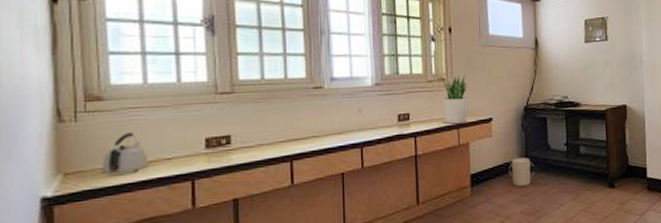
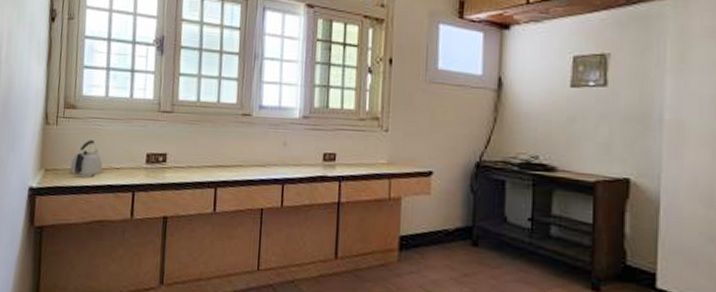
planter: present [442,74,468,124] -> none [373,115,407,173]
bucket: present [508,157,534,187] -> none [448,225,482,264]

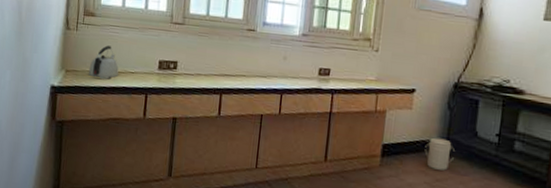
bucket: none [448,225,482,264] -> present [425,137,455,171]

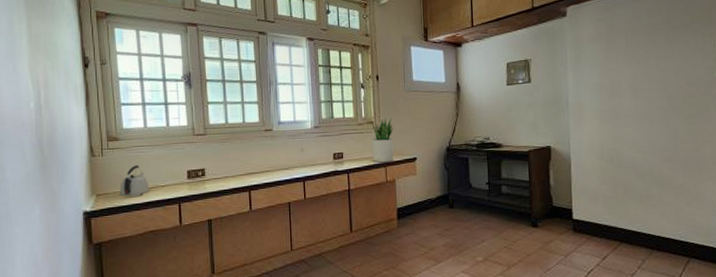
planter: none [362,37,395,89] -> present [371,118,394,163]
bucket: present [425,137,455,171] -> none [432,194,456,221]

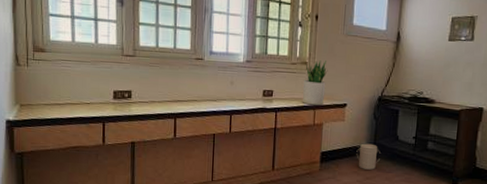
kettle: present [119,165,150,198] -> none [43,79,75,112]
bucket: none [432,194,456,221] -> present [356,143,380,170]

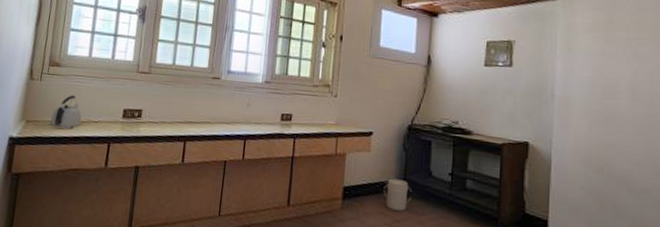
kettle: none [43,79,75,112] -> present [49,95,82,130]
planter: present [302,60,328,105] -> none [323,83,352,133]

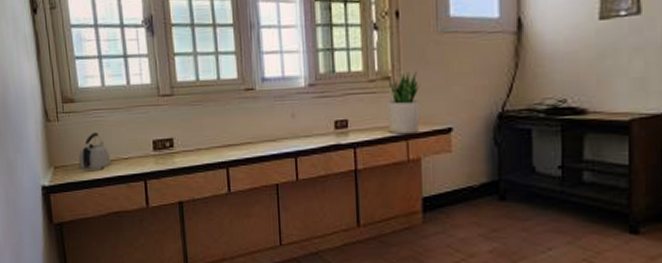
planter: none [323,83,352,133] -> present [387,71,421,134]
bucket: present [383,178,411,211] -> none [473,181,510,218]

